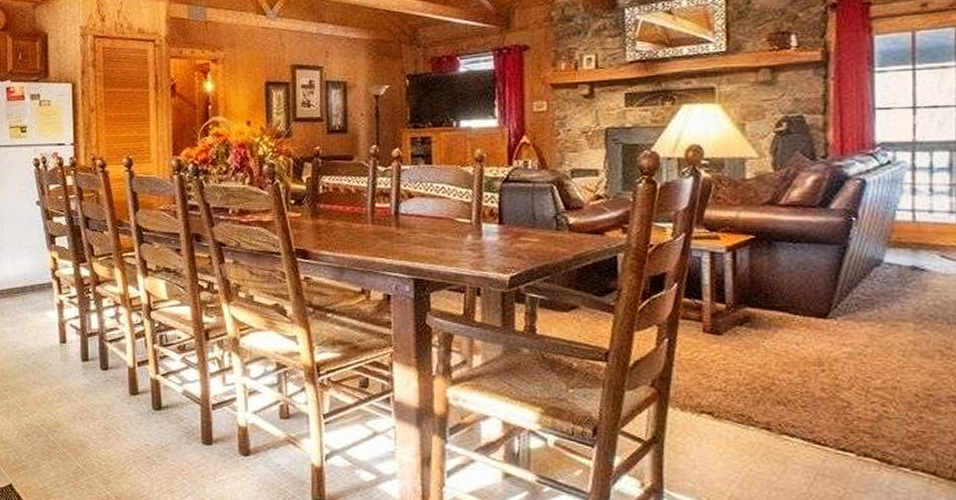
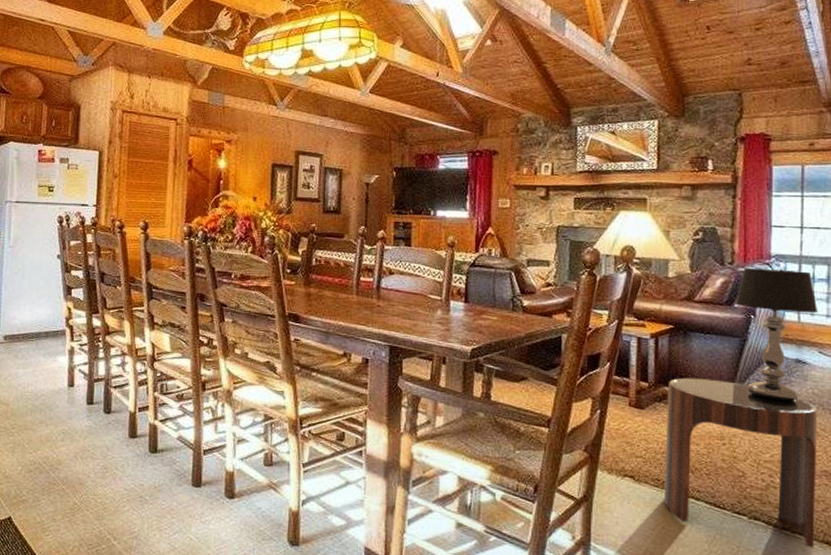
side table: none [750,295,942,486] -> present [664,377,818,548]
table lamp: none [830,160,939,318] -> present [734,267,819,402]

